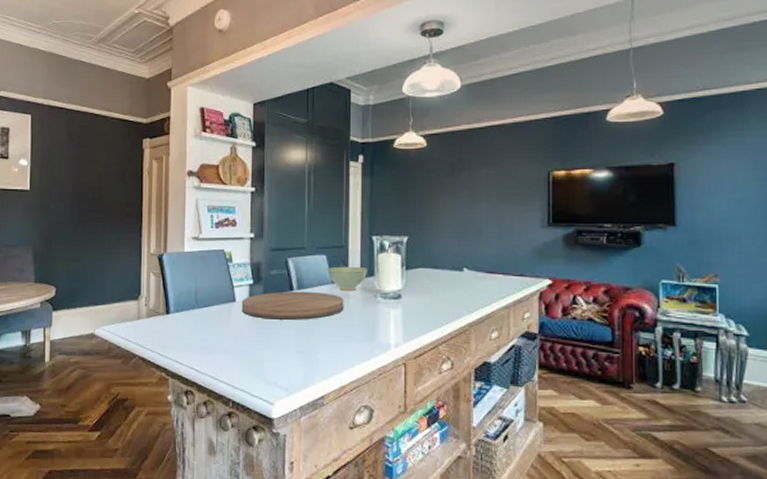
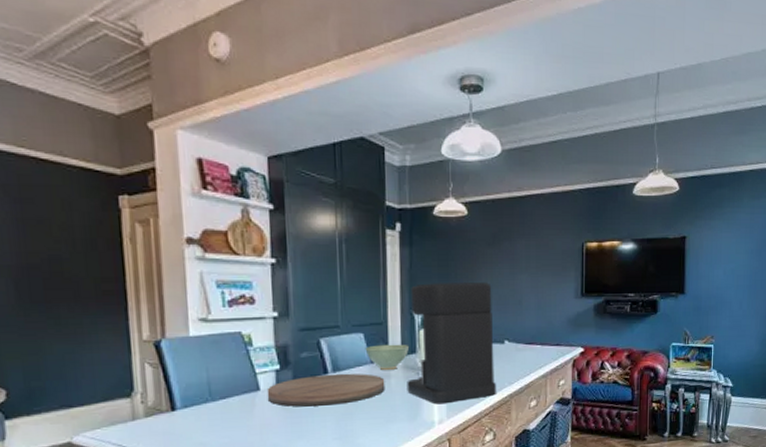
coffee maker: none [364,210,454,328] -> present [407,282,496,404]

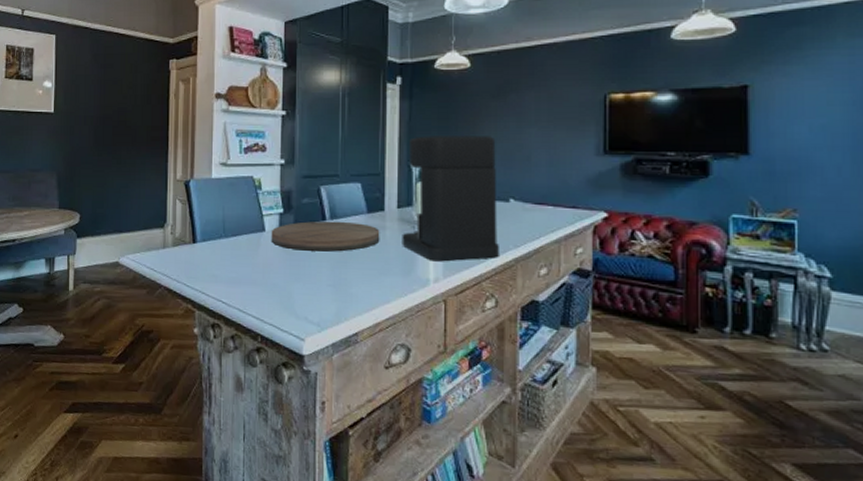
bowl: present [365,344,410,371] -> none [362,195,406,222]

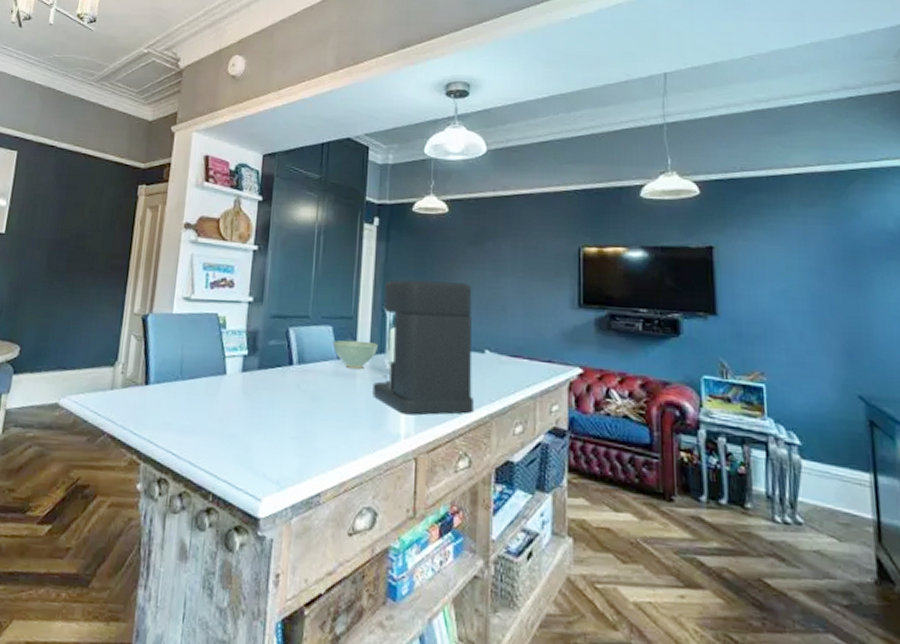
cutting board: present [271,221,380,252] -> none [232,365,350,400]
bowl: none [362,195,406,222] -> present [332,340,379,370]

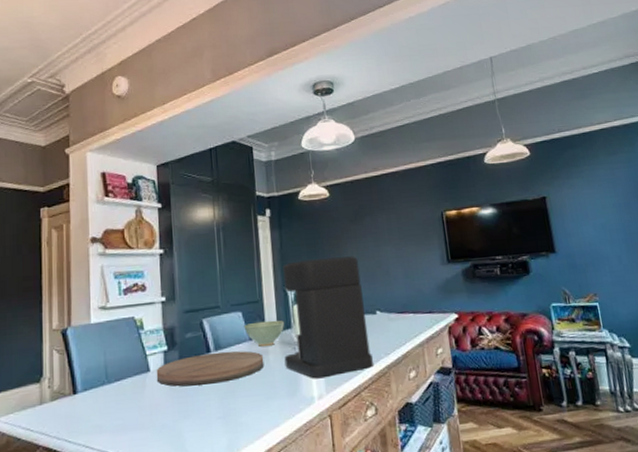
cutting board: none [232,365,350,400] -> present [156,350,264,387]

